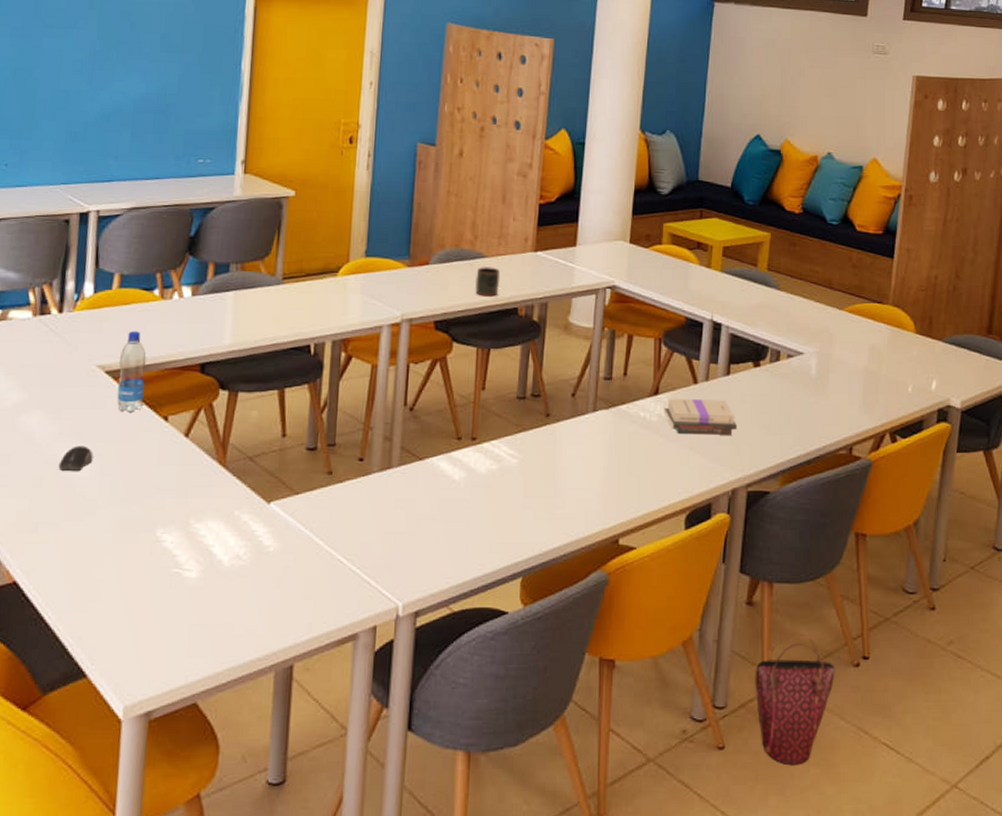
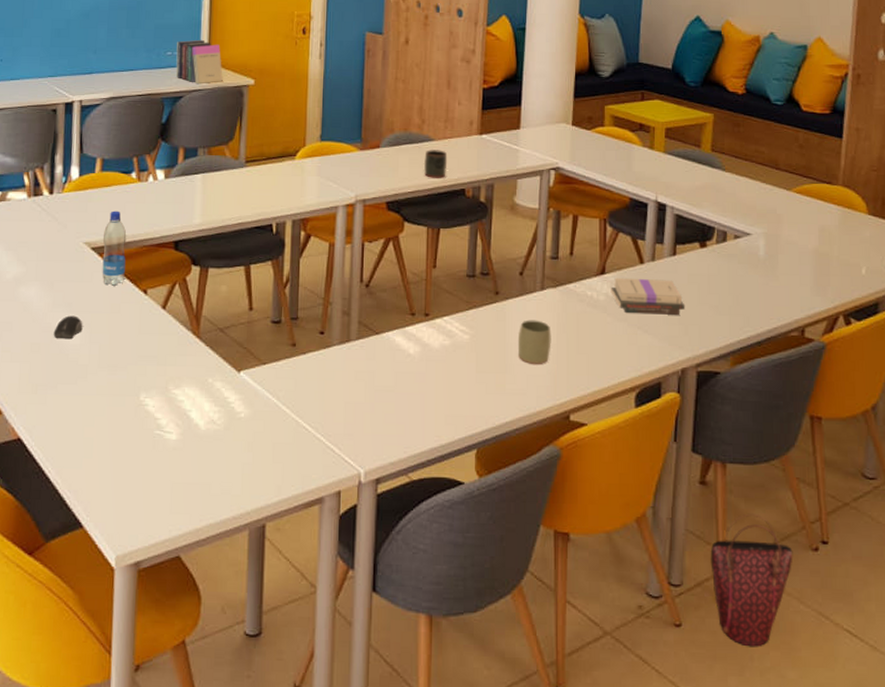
books: none [207,146,260,195] -> present [176,39,223,85]
mug: none [567,442,603,488] -> present [517,320,551,364]

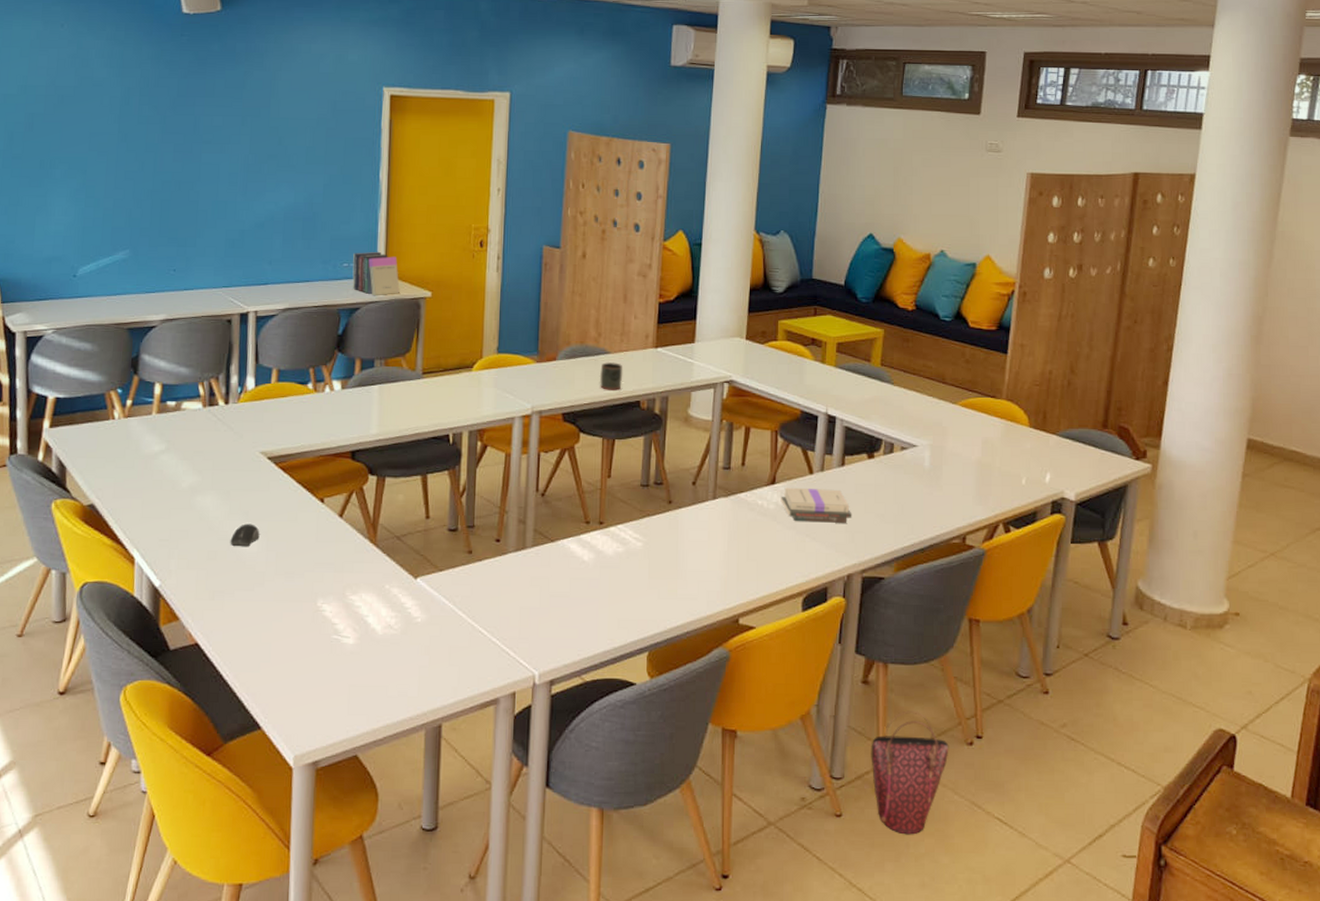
bottle: present [102,210,127,286] -> none [278,421,303,495]
mug: present [517,320,551,364] -> none [689,528,722,570]

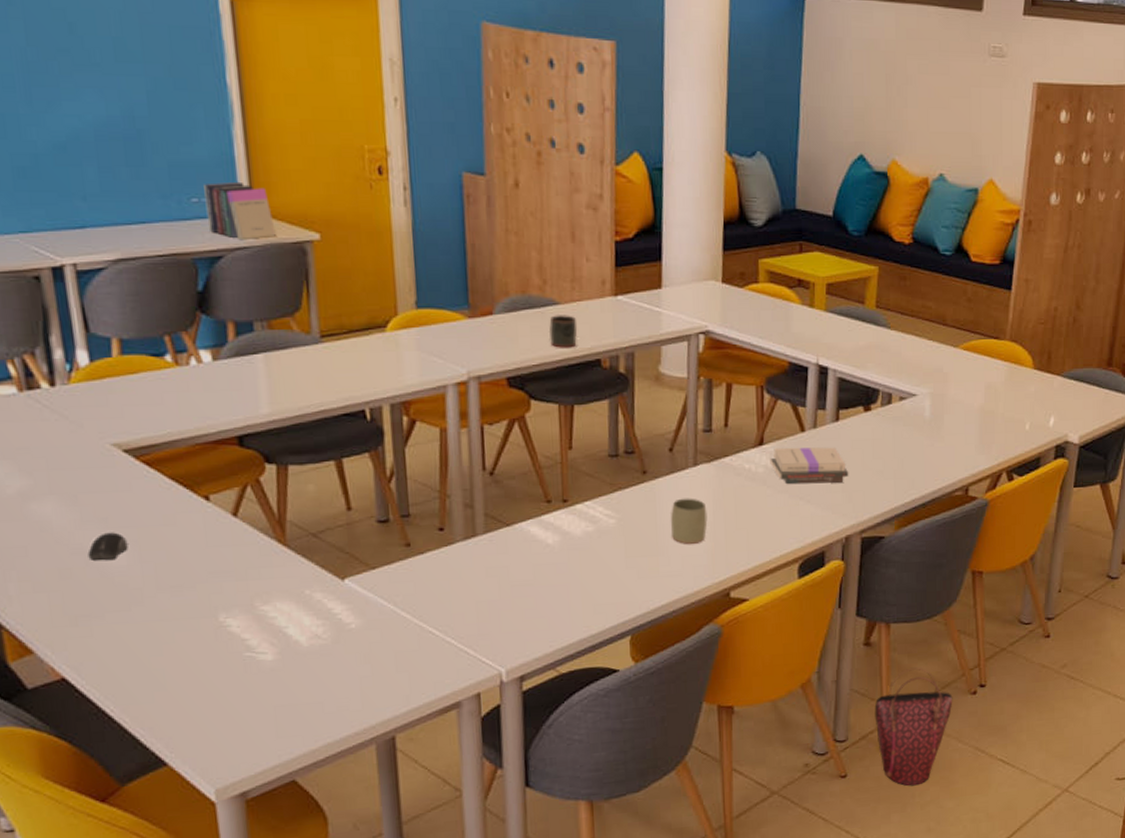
mug: none [689,528,722,570] -> present [670,498,708,544]

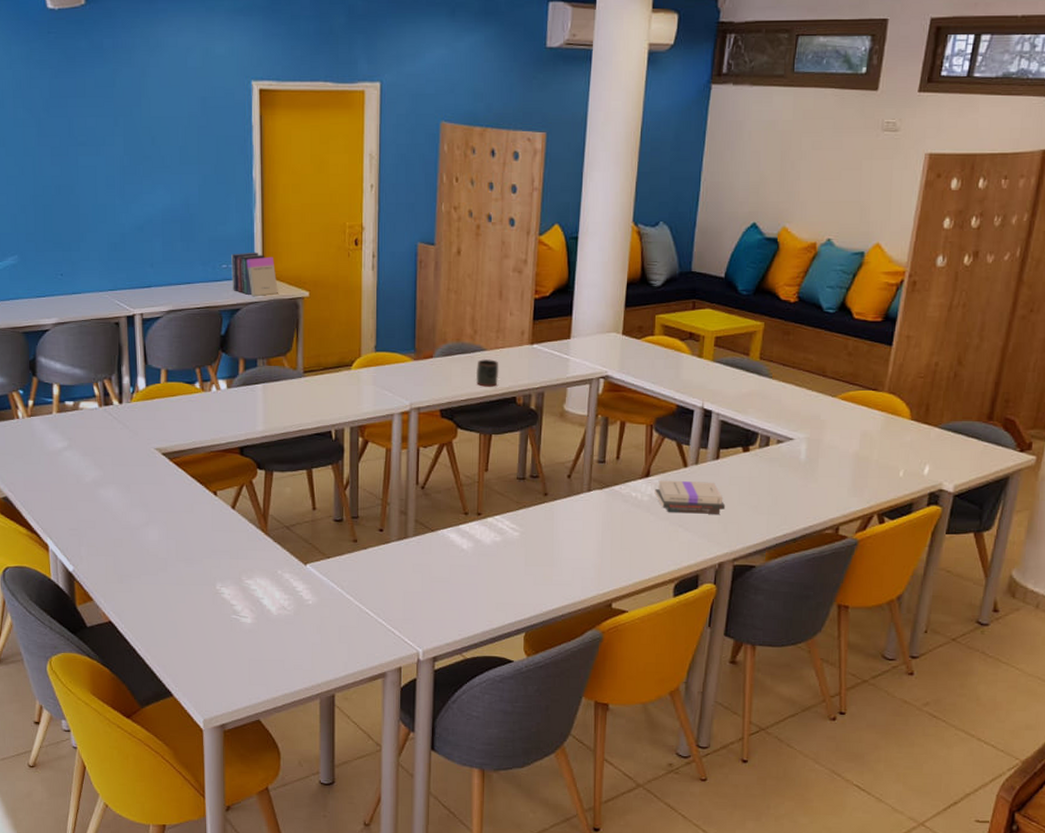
computer mouse: present [88,532,128,561] -> none [133,514,160,536]
mug: present [670,498,708,544] -> none [564,518,597,559]
handbag: present [874,667,953,786] -> none [736,688,813,798]

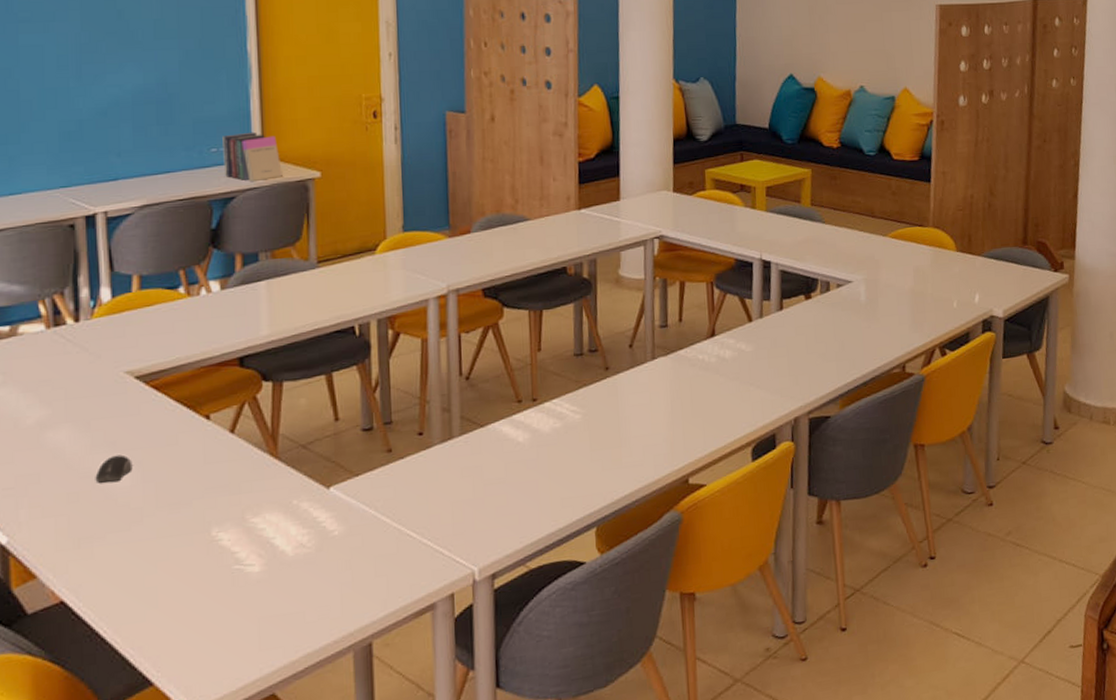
computer mouse: none [133,514,160,536] -> present [95,454,133,483]
mug: present [475,359,499,387] -> none [519,229,546,259]
books: present [654,480,726,514] -> none [721,334,795,371]

